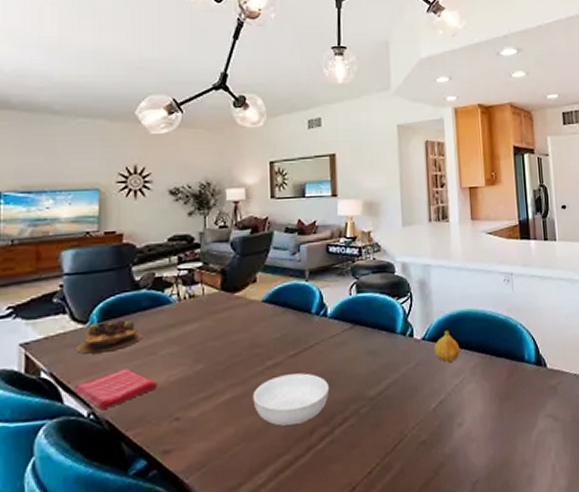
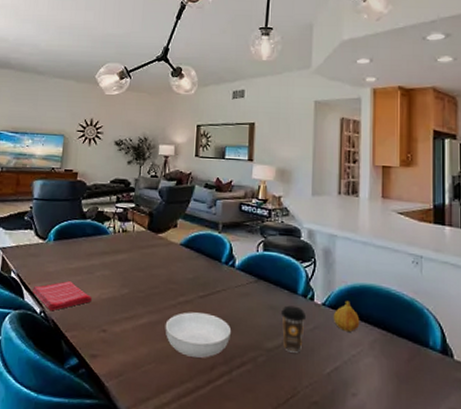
succulent plant: present [76,320,143,354] -> none [36,240,85,266]
coffee cup: none [381,346,408,396] -> present [281,305,307,353]

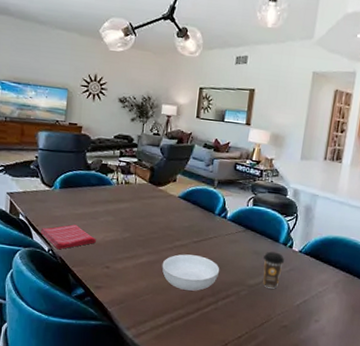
fruit: present [333,300,360,332] -> none [306,249,329,274]

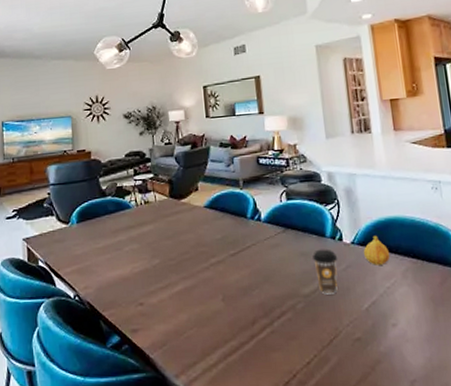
dish towel: present [40,224,96,250] -> none [63,261,124,294]
serving bowl: present [161,254,220,291] -> none [201,270,268,315]
fruit: none [306,249,329,274] -> present [363,235,391,265]

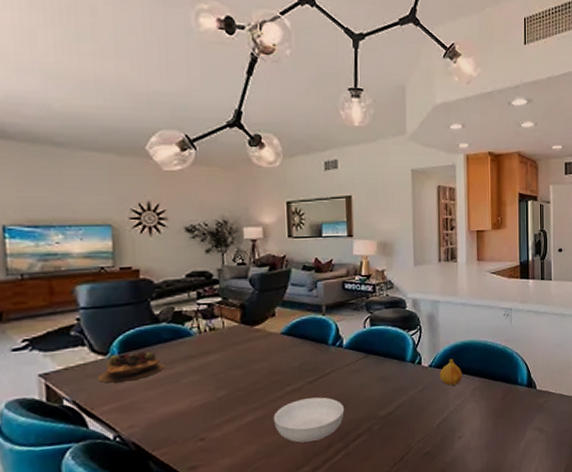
succulent plant: none [62,221,111,248] -> present [97,351,165,383]
serving bowl: none [201,270,268,315] -> present [273,397,345,443]
coffee cup: present [313,249,338,295] -> none [392,372,416,415]

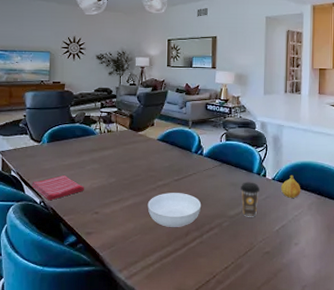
succulent plant: present [97,351,165,383] -> none [33,143,76,163]
dish towel: none [98,396,181,434] -> present [31,175,84,201]
coffee cup: none [392,372,416,415] -> present [241,182,260,217]

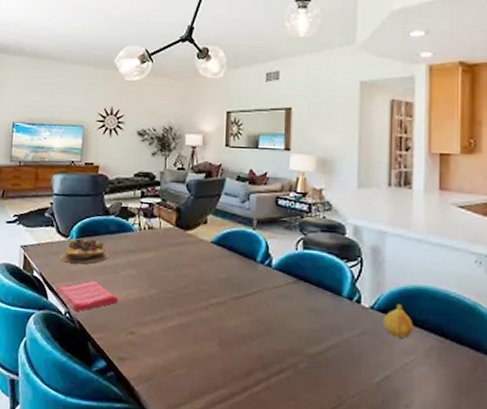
succulent plant: none [33,143,76,163] -> present [59,238,109,264]
serving bowl: present [147,193,202,227] -> none [196,314,269,363]
coffee cup: present [241,182,260,217] -> none [324,308,353,360]

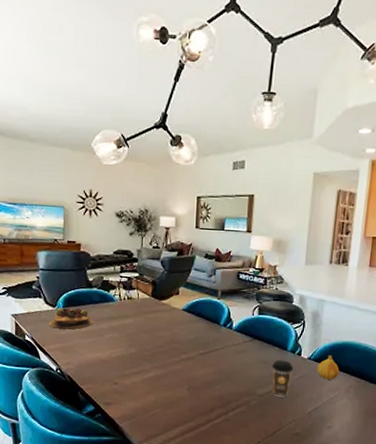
dish towel: present [56,280,118,312] -> none [47,343,103,369]
coffee cup: none [324,308,353,360] -> present [272,360,294,397]

